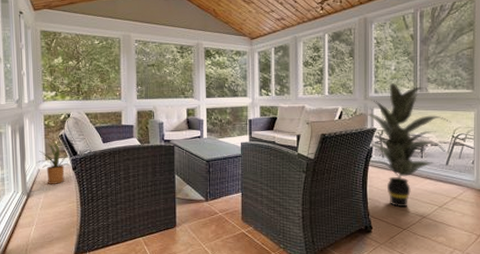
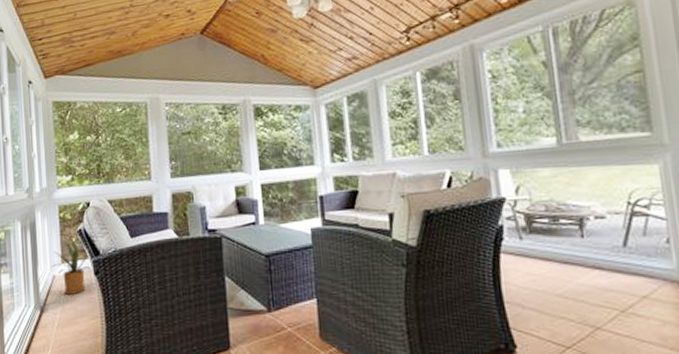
indoor plant: present [364,83,451,208] -> none [485,131,623,314]

